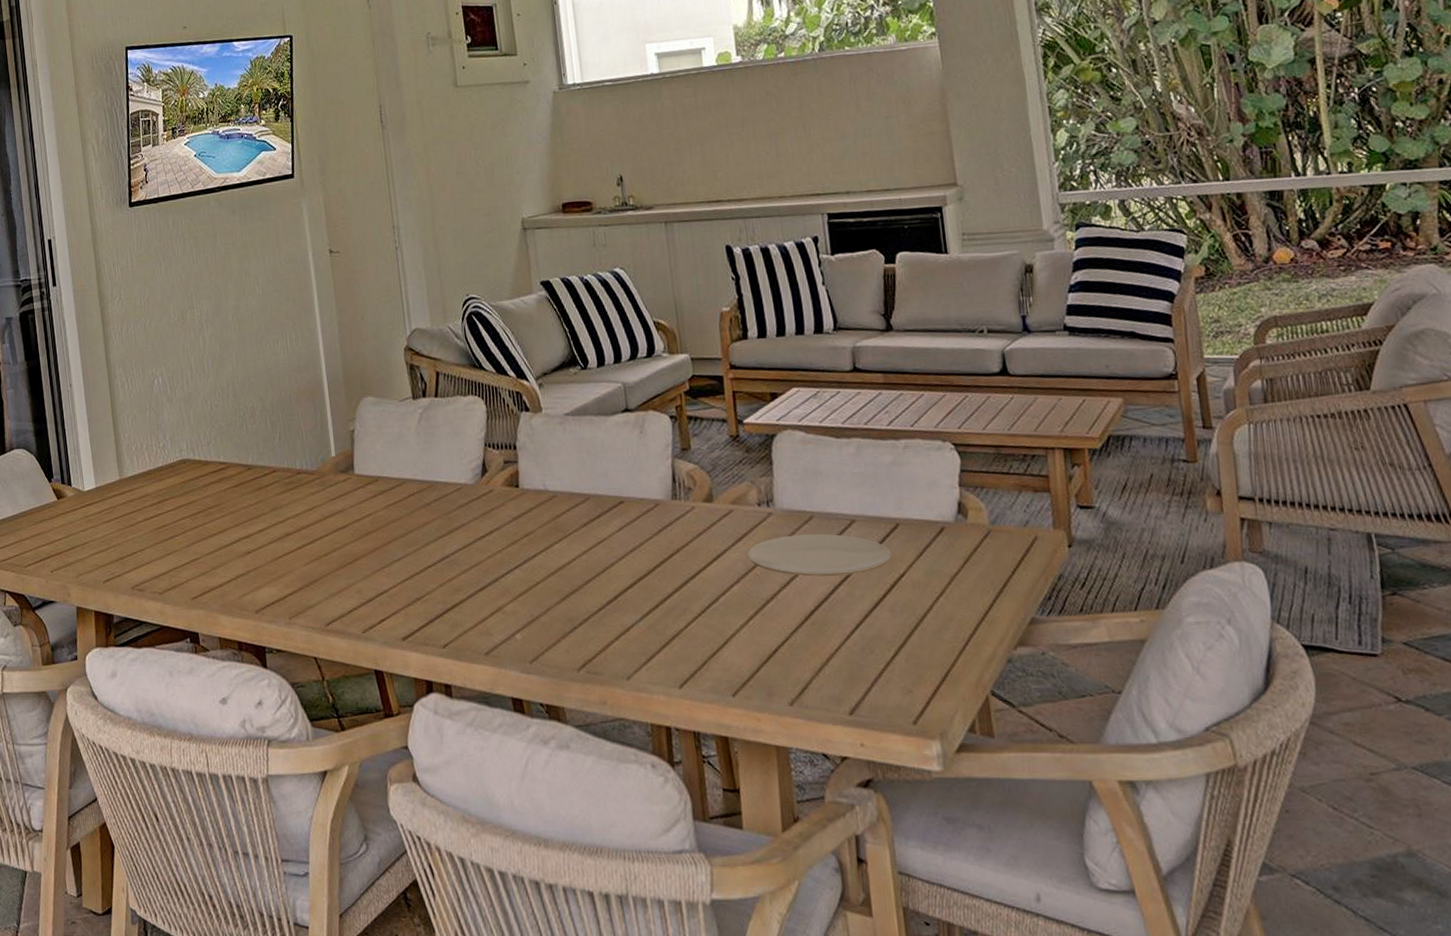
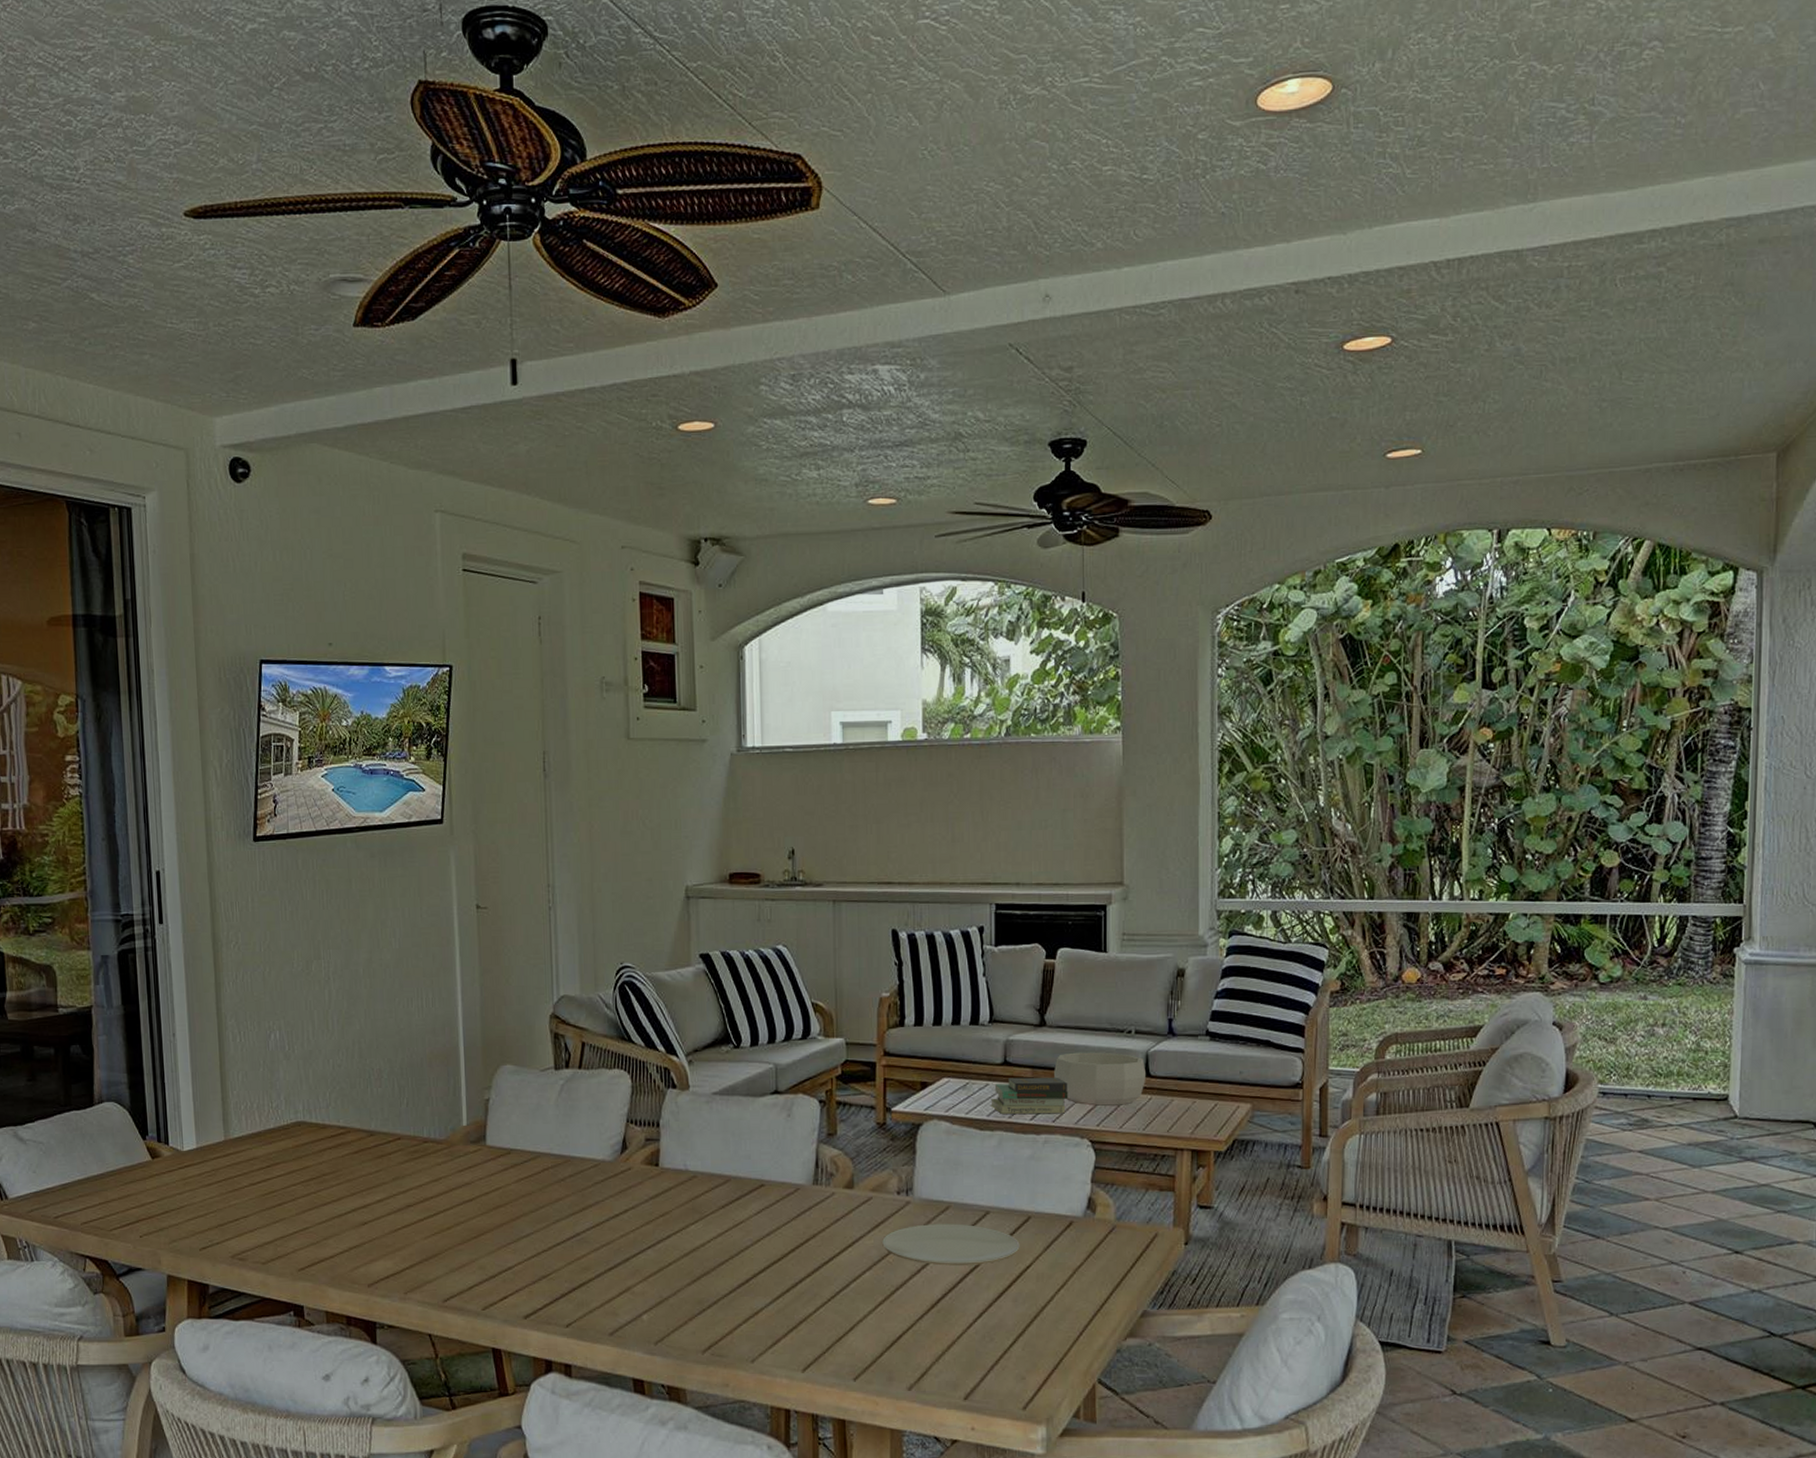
books: none [844,381,925,421] -> present [991,1077,1068,1114]
decorative bowl: none [906,353,1005,408] -> present [1054,1052,1147,1106]

